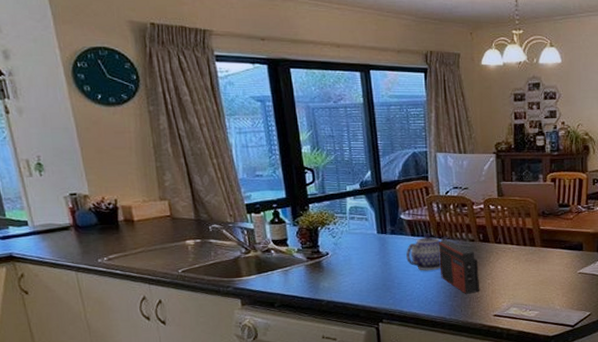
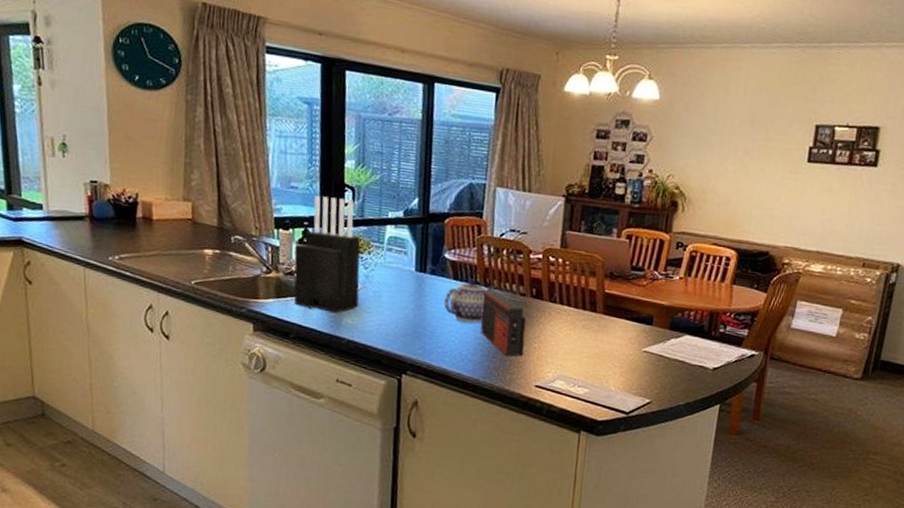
knife block: none [267,179,332,279] -> present [293,195,361,313]

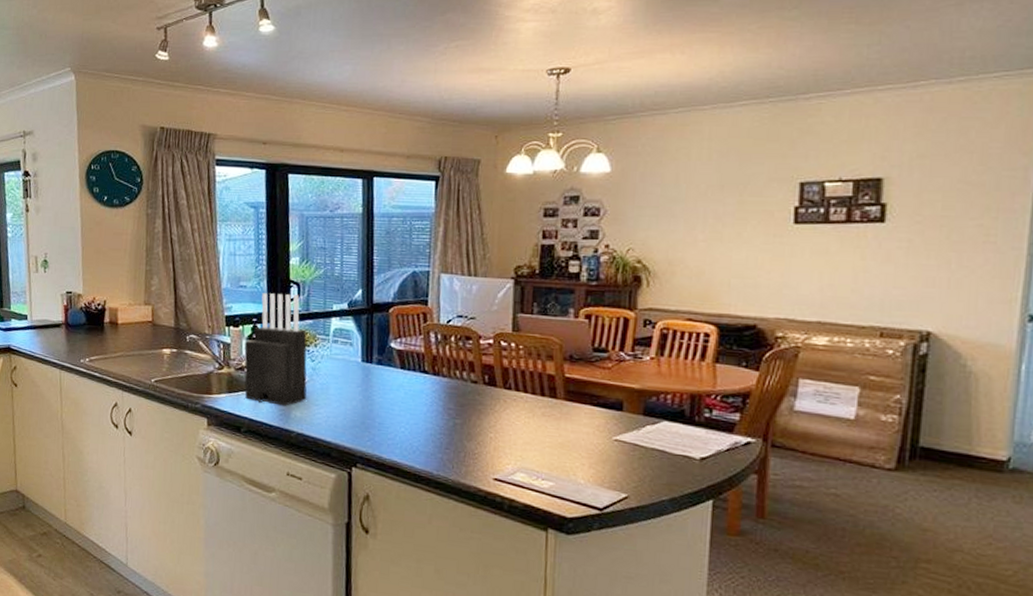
teapot: present [444,278,496,323] -> none [392,367,446,413]
radio: present [480,289,526,357] -> none [431,378,480,448]

